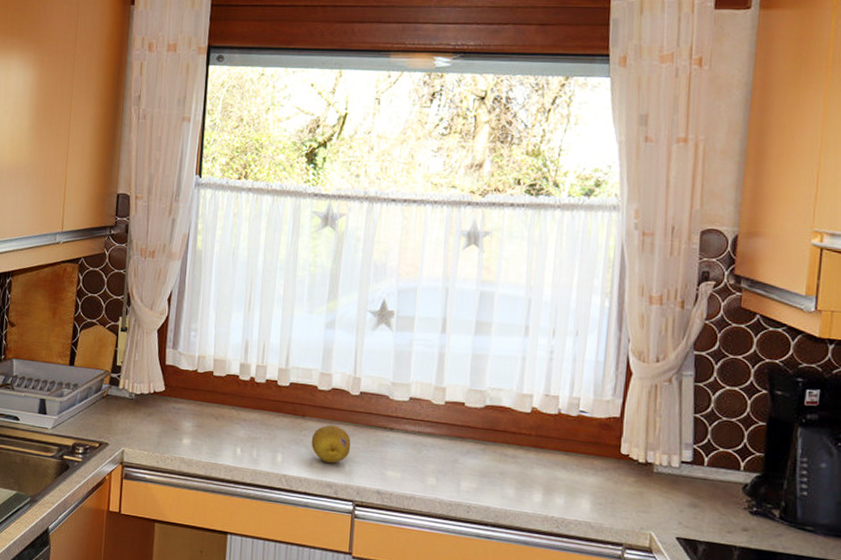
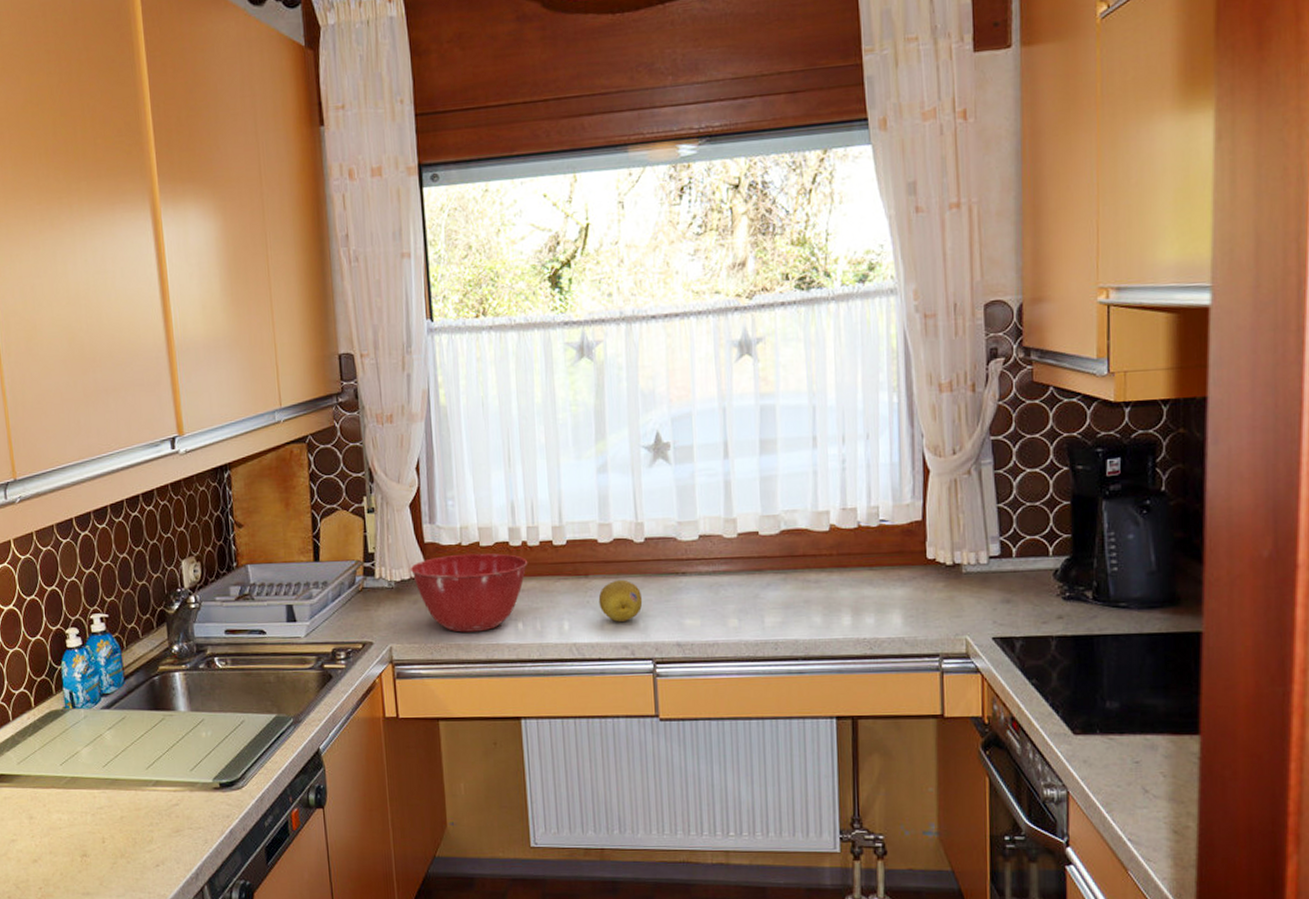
mixing bowl: none [149,378,254,450] -> present [409,553,528,633]

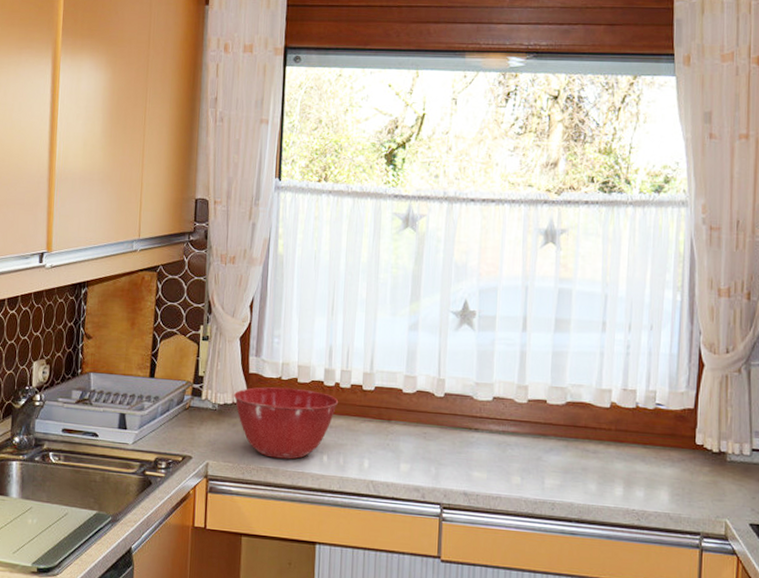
fruit: present [598,579,643,622] -> none [397,428,437,467]

